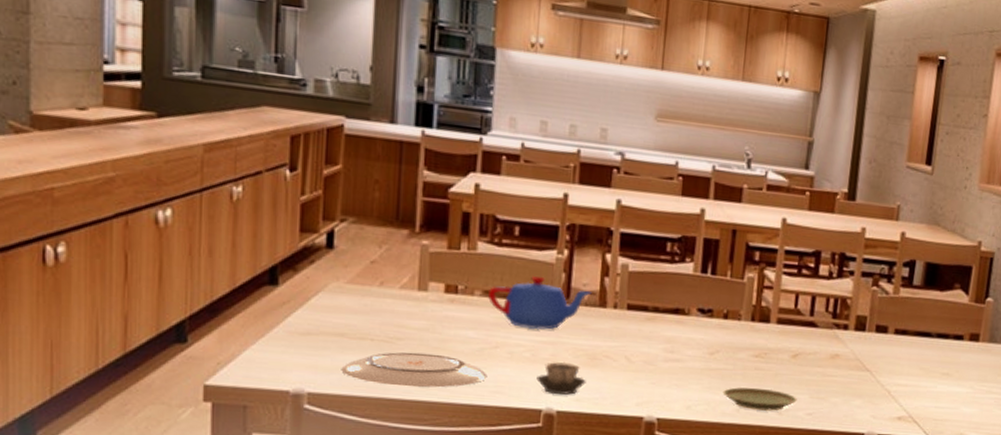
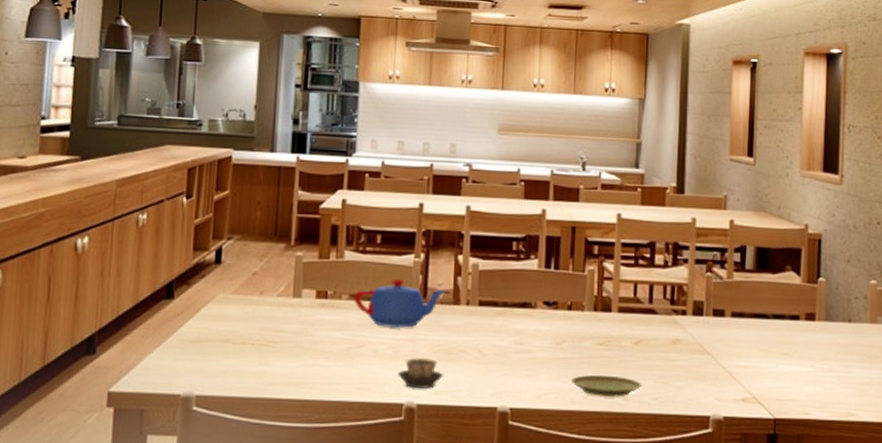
plate: present [341,352,488,388] -> none [225,354,354,387]

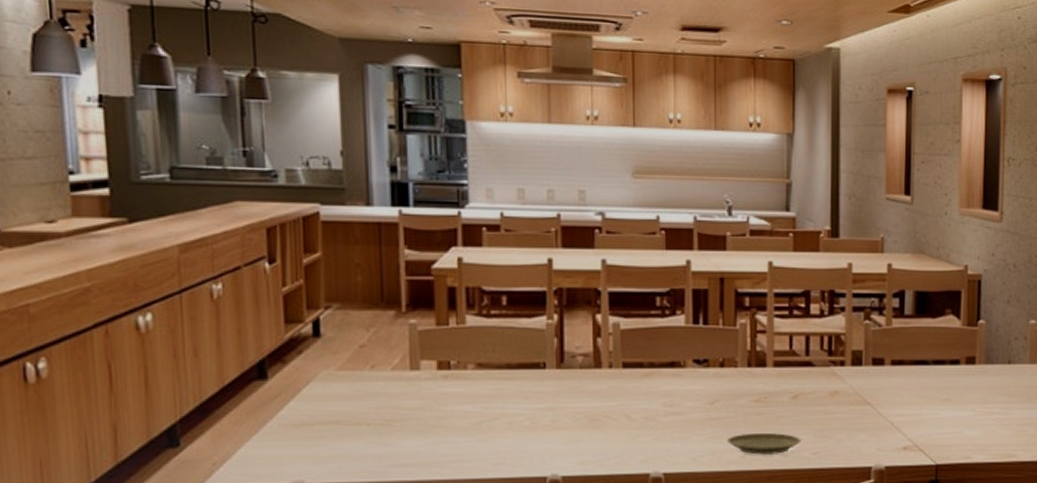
teapot: present [354,278,447,329] -> none [482,343,586,398]
cup: present [398,357,443,389] -> none [538,426,589,461]

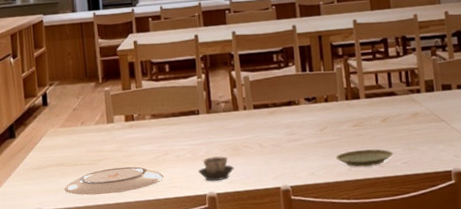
plate: none [339,432,489,468] -> present [64,166,164,196]
cup: none [538,426,589,461] -> present [198,156,234,182]

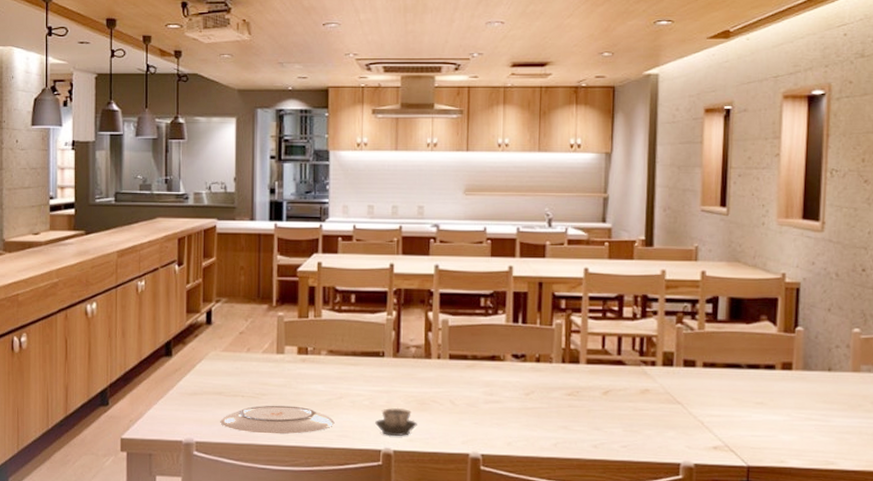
plate: present [335,148,393,167] -> none [540,423,611,446]

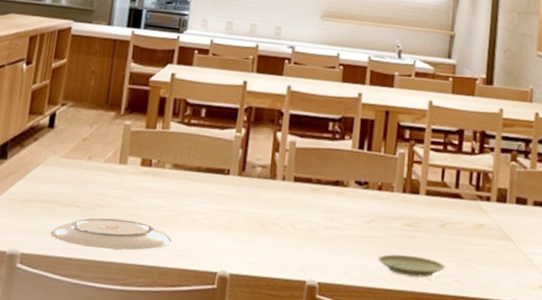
cup: present [375,407,417,437] -> none [213,228,257,259]
plate: none [540,423,611,446] -> present [377,254,446,278]

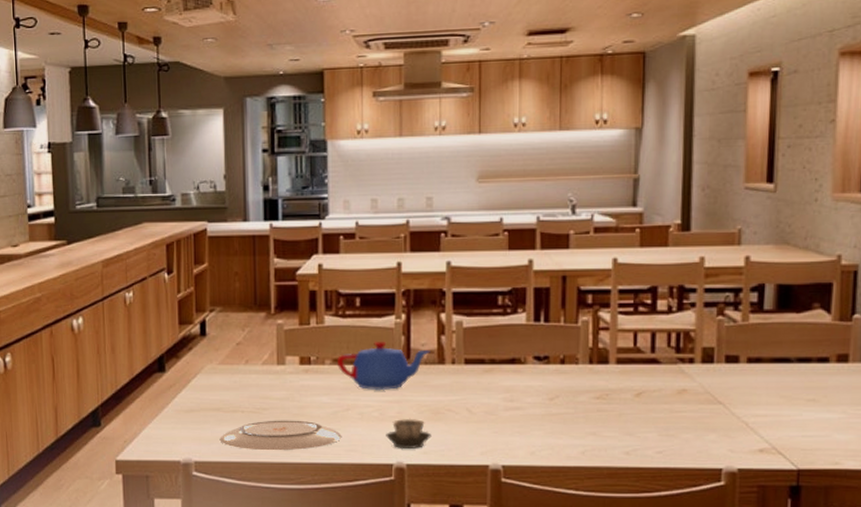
teapot: none [177,151,264,200] -> present [337,341,430,391]
cup: none [213,228,257,259] -> present [386,418,432,450]
plate: present [377,254,446,278] -> none [566,429,645,453]

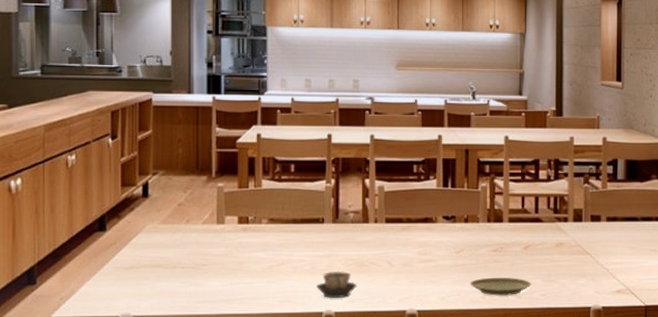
plate: present [219,420,342,451] -> none [159,274,277,304]
teapot: present [337,341,430,391] -> none [273,202,356,247]
plate: none [566,429,645,453] -> present [469,277,532,297]

